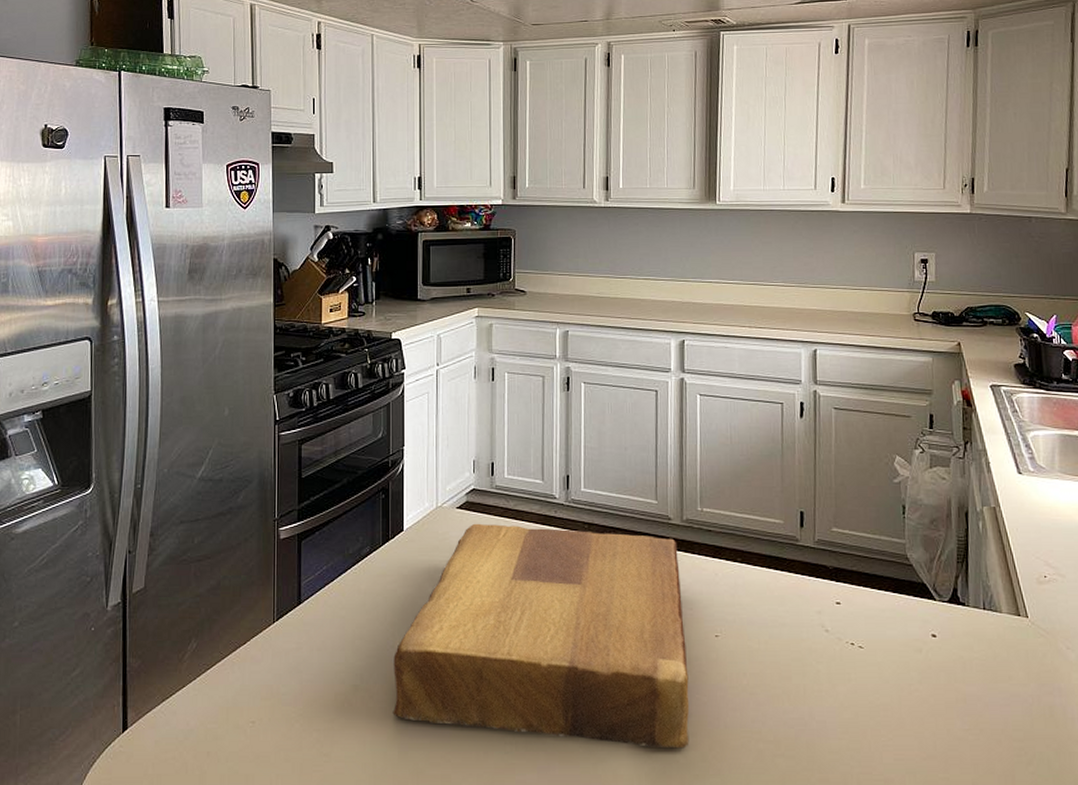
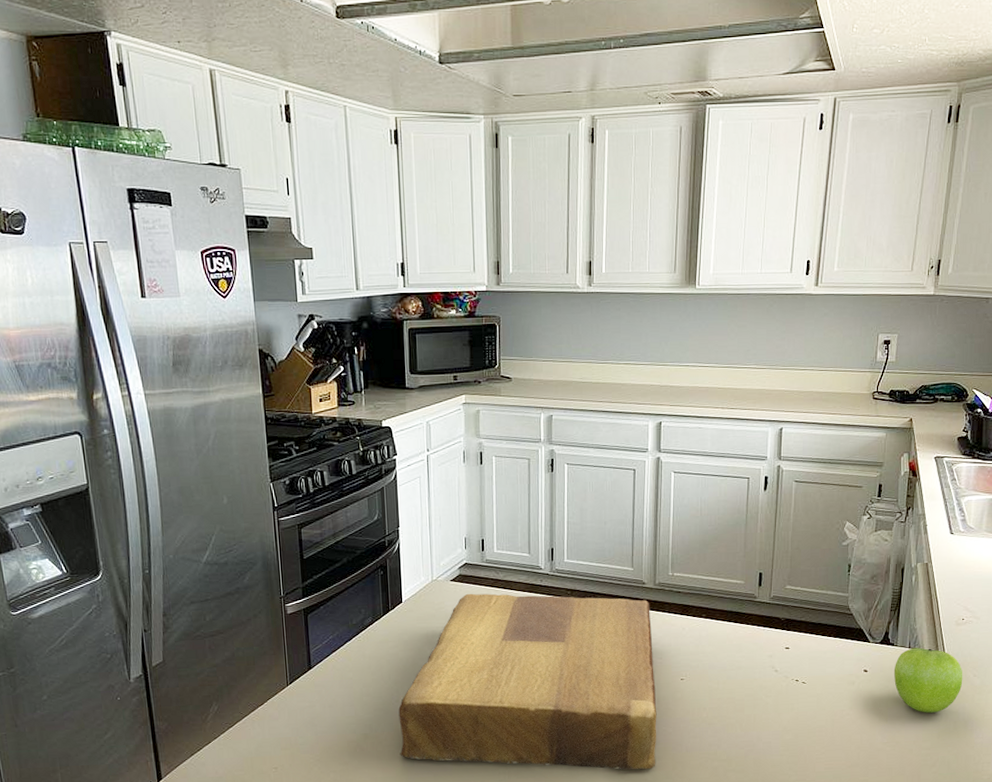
fruit: none [967,609,1055,693] -> present [893,647,963,713]

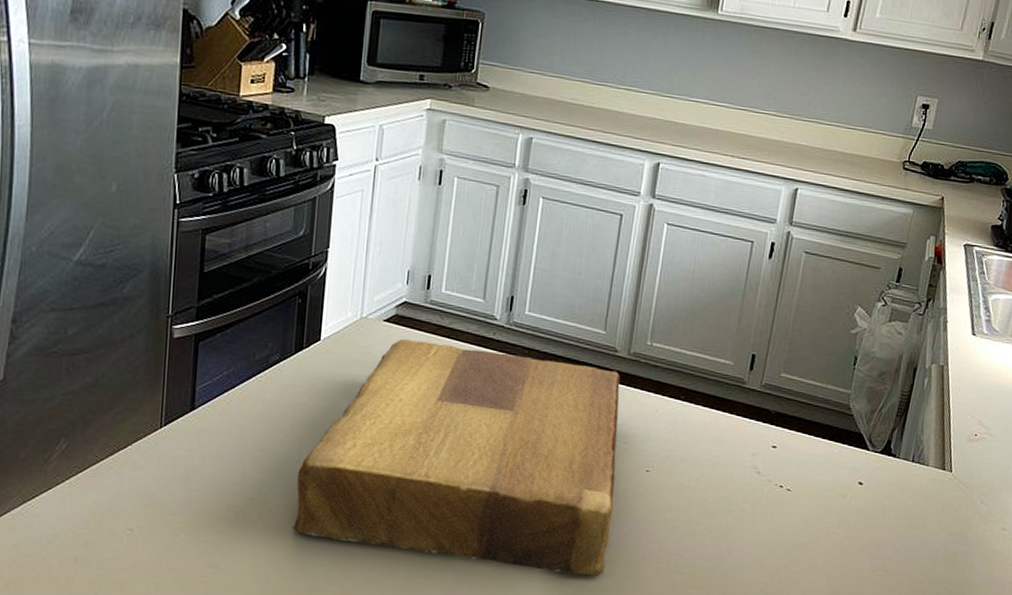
fruit: present [893,647,963,713] -> none [891,462,970,541]

